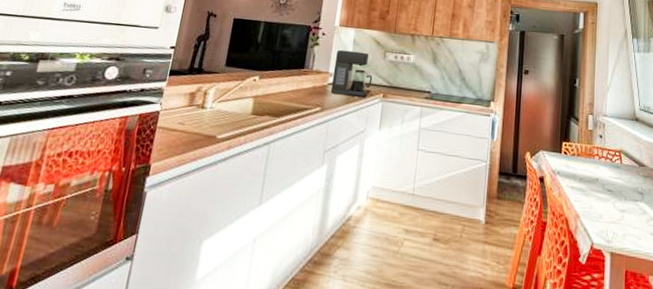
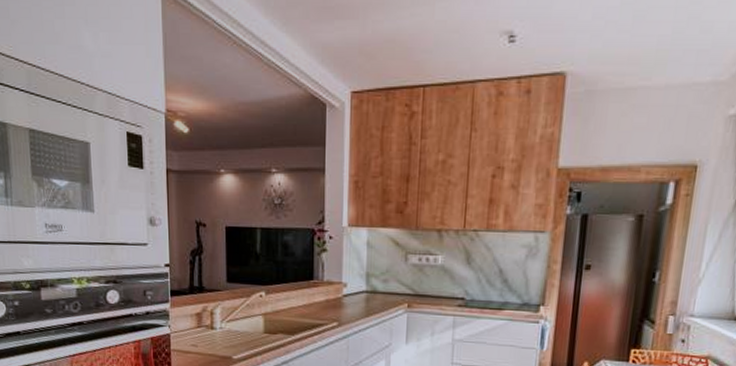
coffee maker: present [330,49,373,97] -> none [346,255,394,308]

